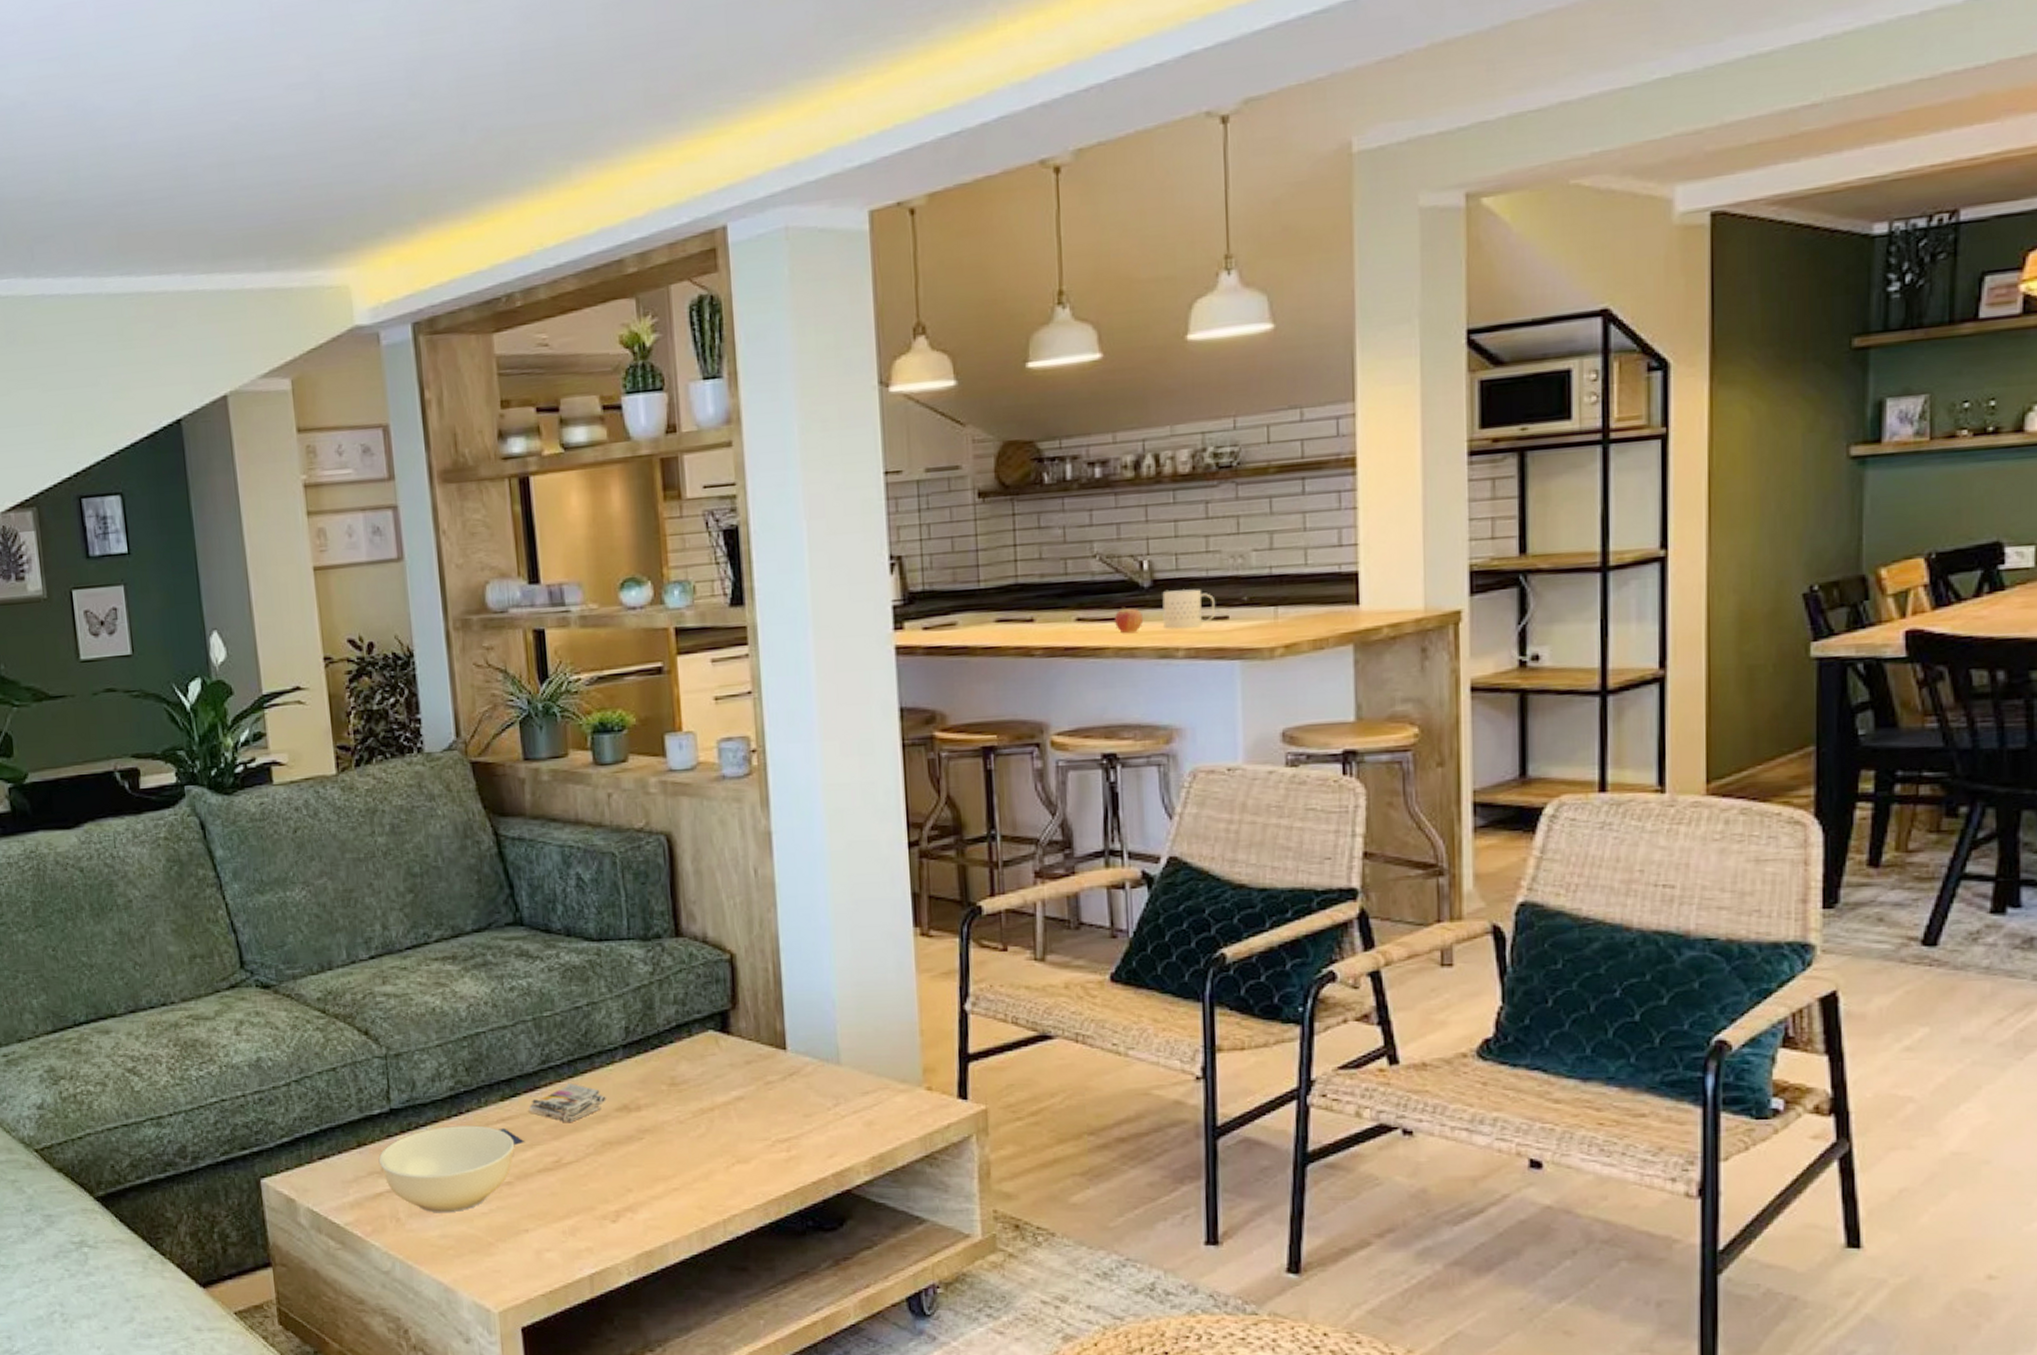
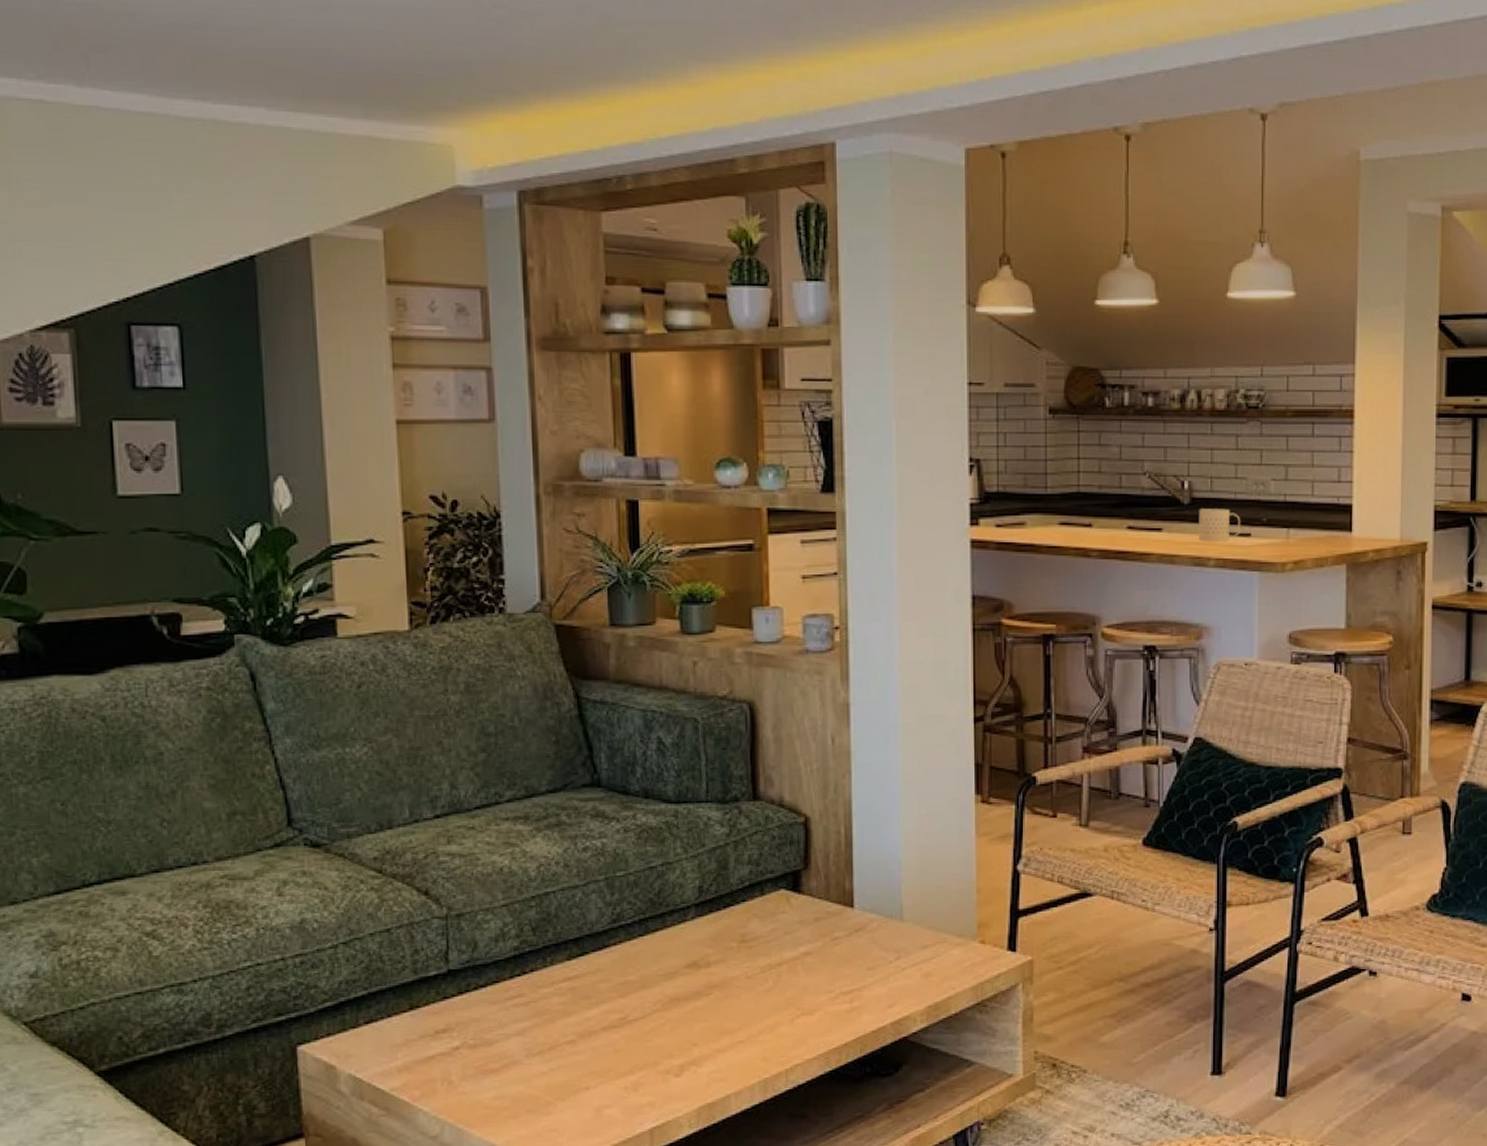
bowl: present [378,1125,515,1213] -> none [432,985,580,1074]
magazine: present [499,1083,606,1146] -> none [564,942,676,1005]
fruit: present [1115,607,1144,633] -> none [1159,519,1183,542]

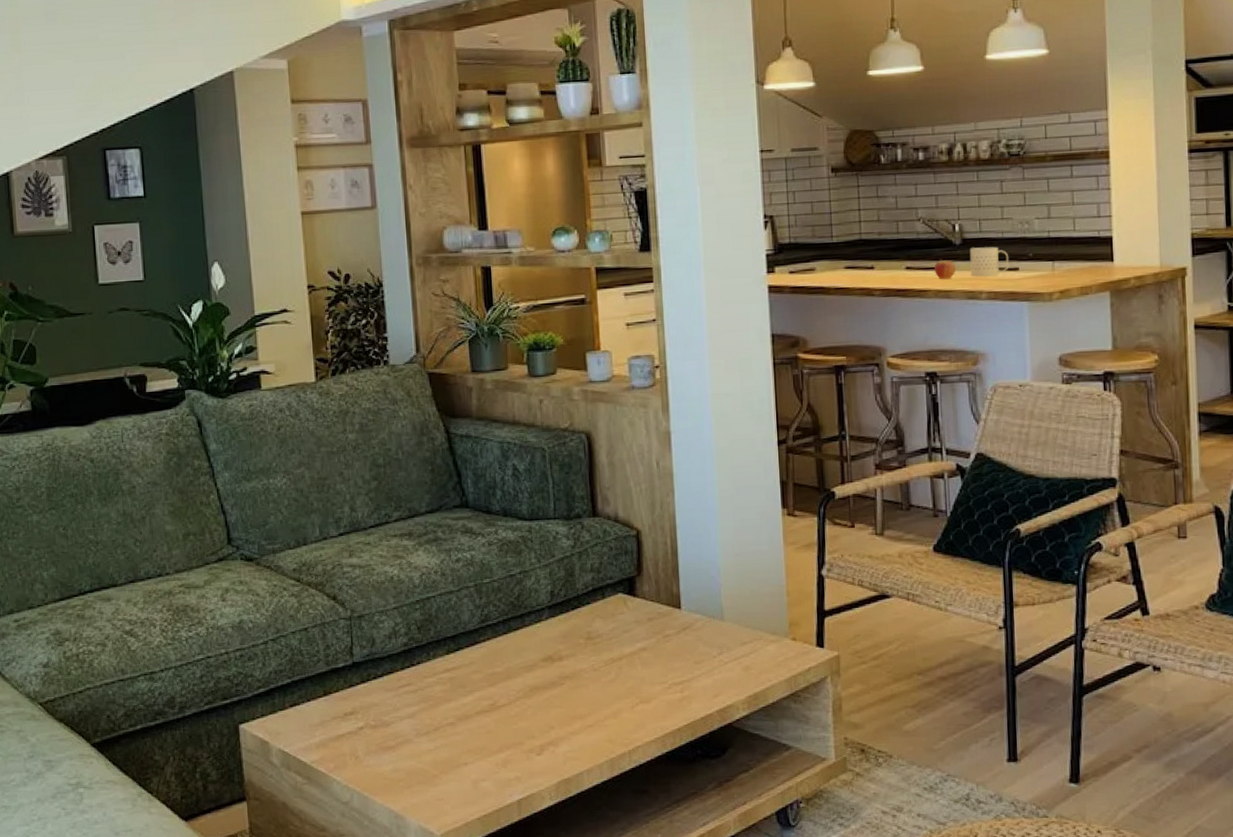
fruit: none [1159,519,1183,542] -> present [935,259,956,279]

